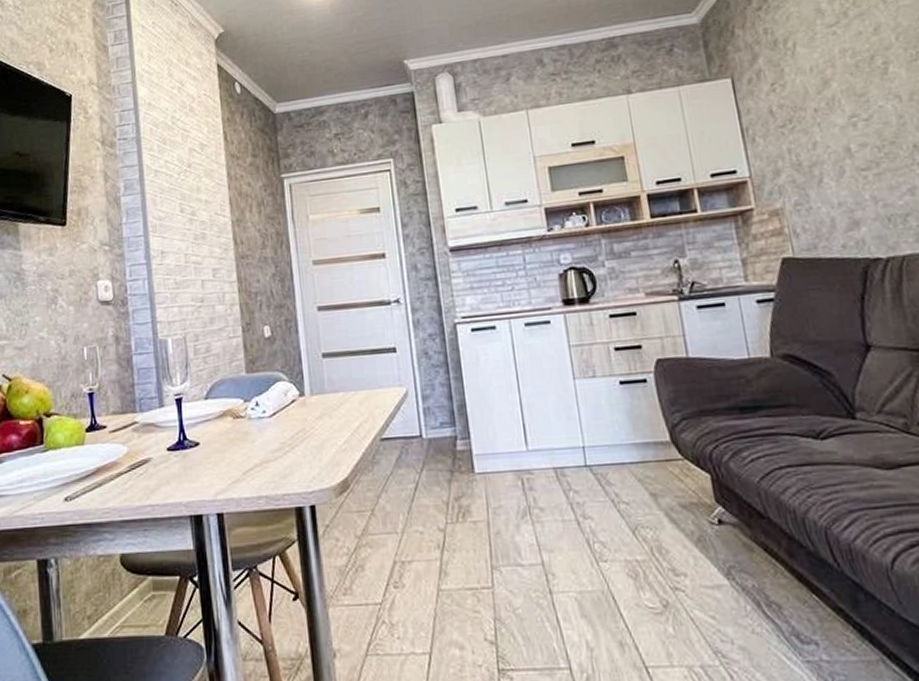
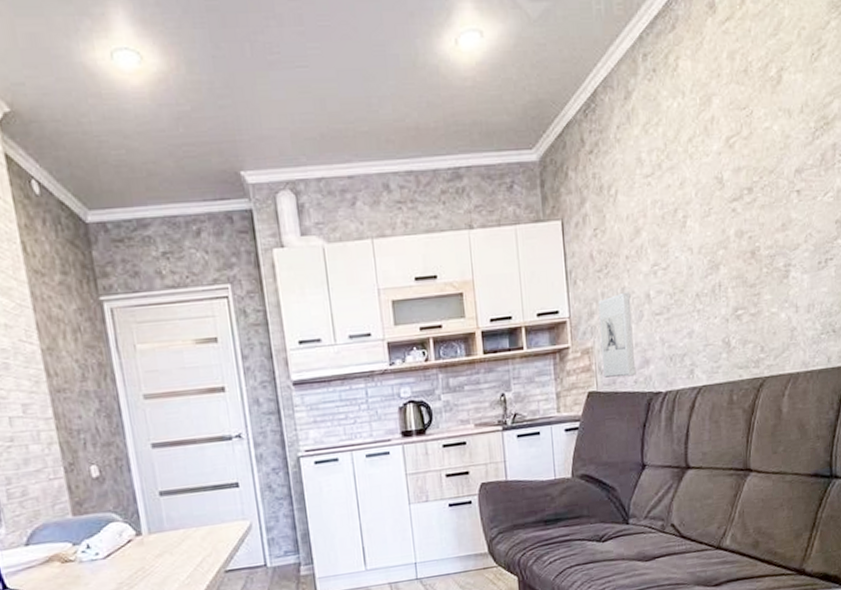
wall sculpture: none [784,146,844,242] -> present [598,292,636,378]

